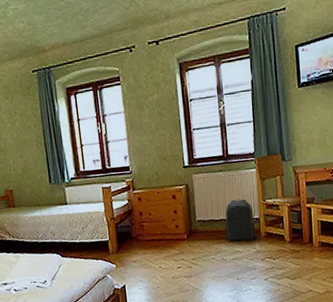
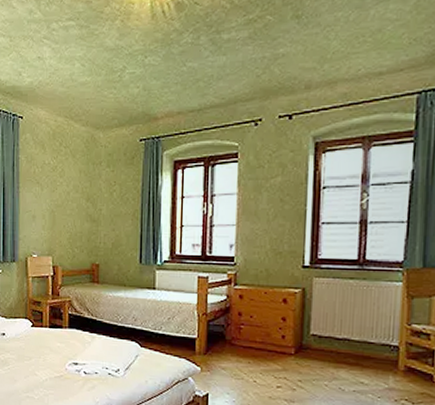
backpack: present [225,198,257,241] -> none [347,316,392,373]

